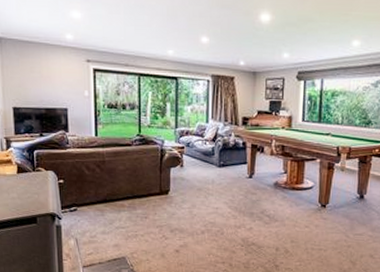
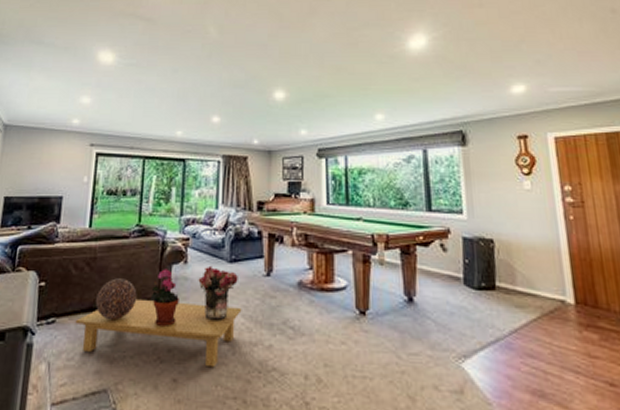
coffee table: none [93,193,229,243] -> present [75,298,242,368]
decorative sphere: none [108,178,143,210] -> present [95,278,137,321]
potted plant: none [154,171,178,215] -> present [150,269,179,328]
bouquet: none [193,169,226,211] -> present [198,265,238,322]

